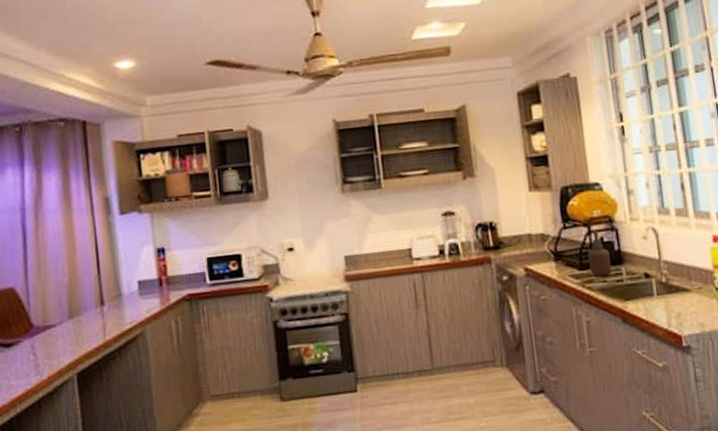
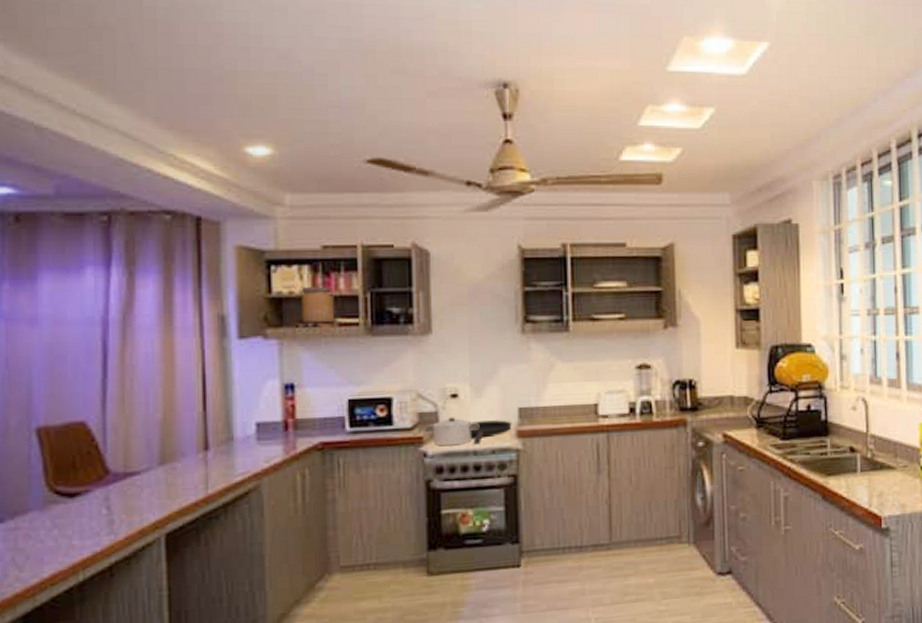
jar: present [221,167,242,193] -> none [374,291,399,322]
cooking pot: none [269,267,313,292] -> present [424,417,478,447]
frying pan: none [305,267,340,289] -> present [469,420,512,445]
soap dispenser: present [588,230,612,277] -> none [793,396,816,448]

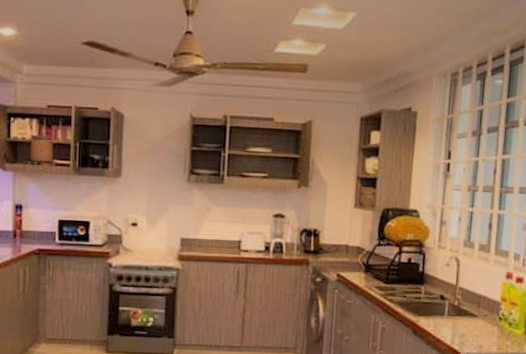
cooking pot: present [424,417,478,447] -> none [111,240,150,262]
frying pan: present [469,420,512,445] -> none [143,245,175,262]

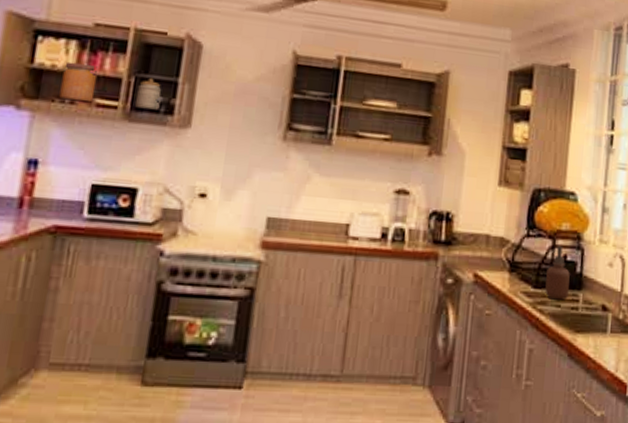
jar: none [81,142,99,165] -> present [134,77,162,110]
soap dispenser: none [394,251,414,292] -> present [545,245,570,300]

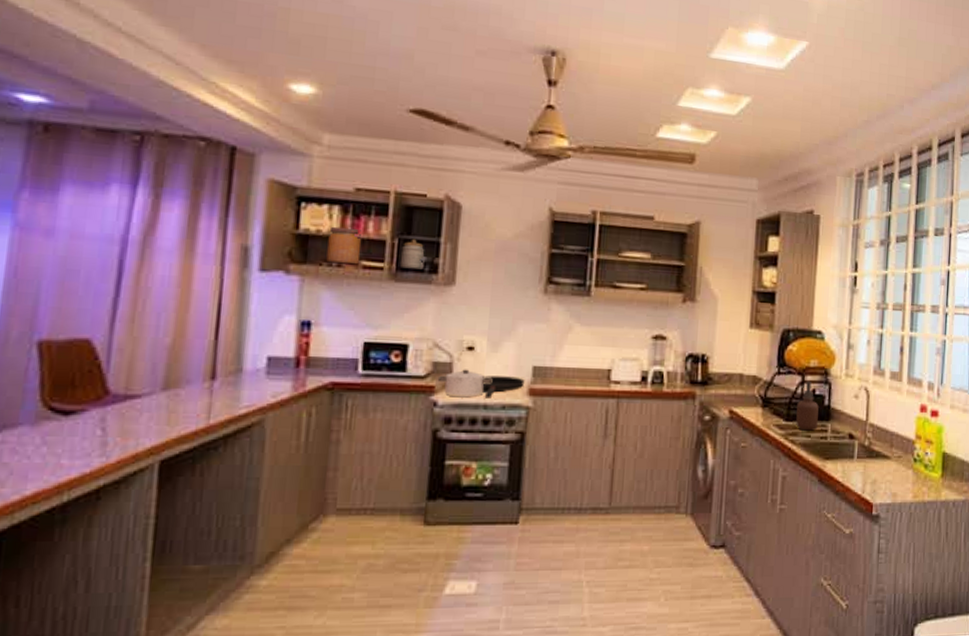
cooking pot: none [165,217,223,249] -> present [437,369,491,398]
frying pan: none [211,225,258,250] -> present [481,375,525,399]

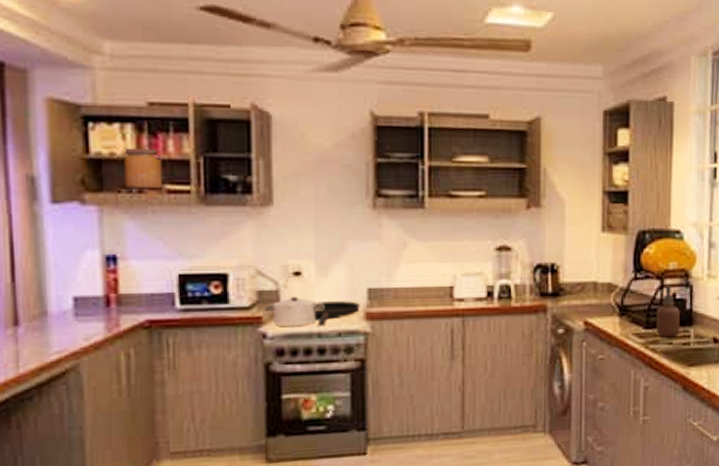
jar: present [399,238,425,270] -> none [207,156,236,190]

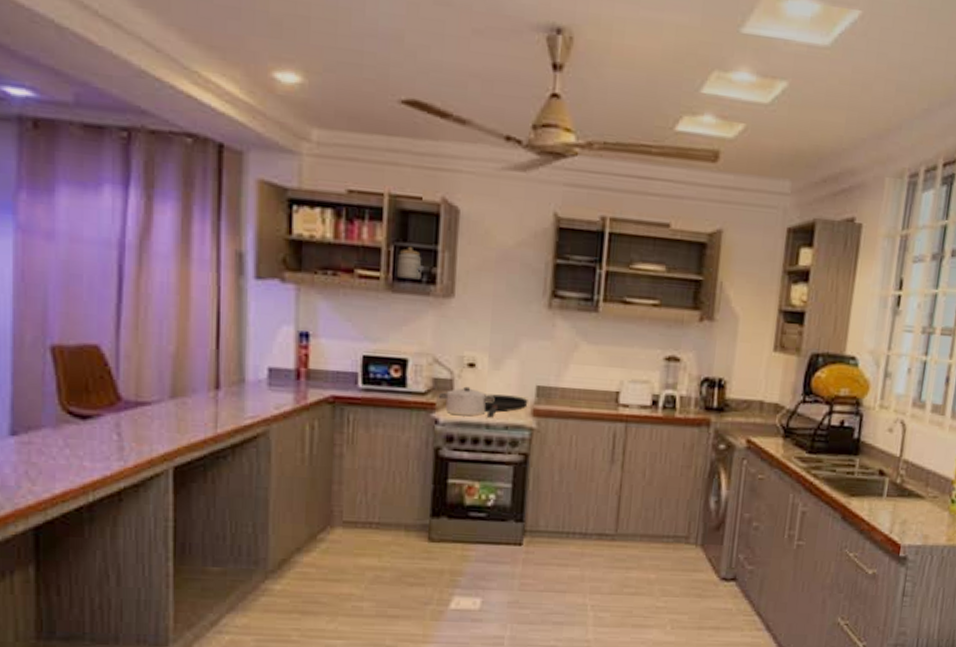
jar: present [124,147,163,190] -> none [321,231,357,274]
jar: none [207,156,236,190] -> present [396,246,422,280]
soap dispenser: present [656,284,680,338] -> none [820,410,847,465]

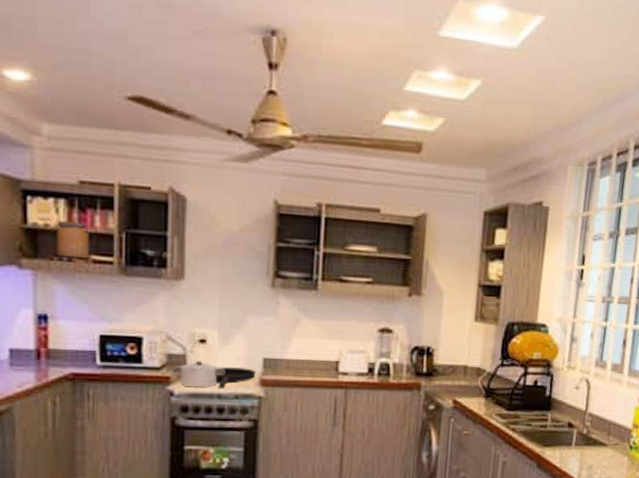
jar: none [321,231,357,274] -> present [57,220,90,259]
jar: present [396,246,422,280] -> none [128,232,153,264]

